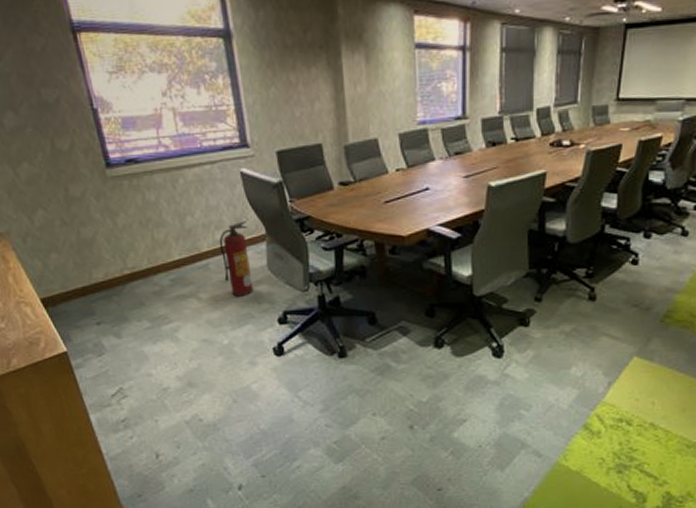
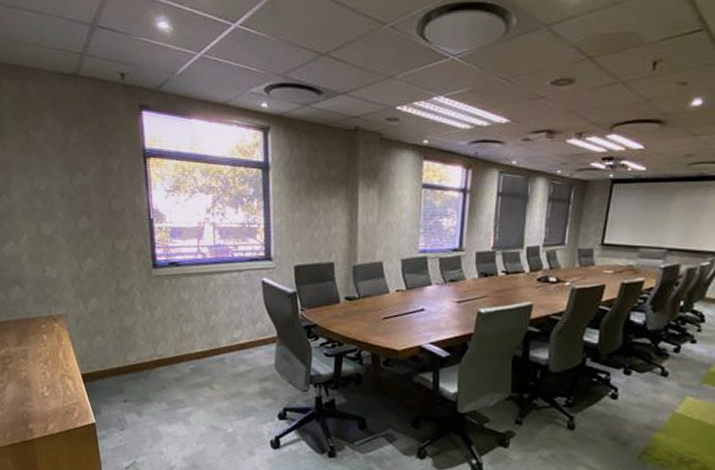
fire extinguisher: present [219,220,253,297] -> none [236,323,262,391]

